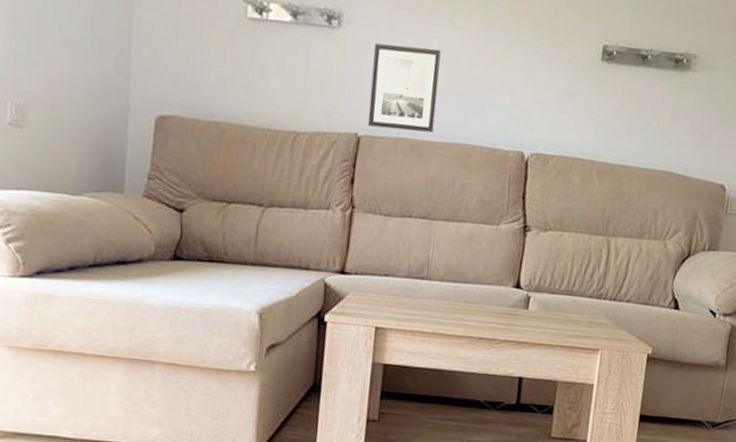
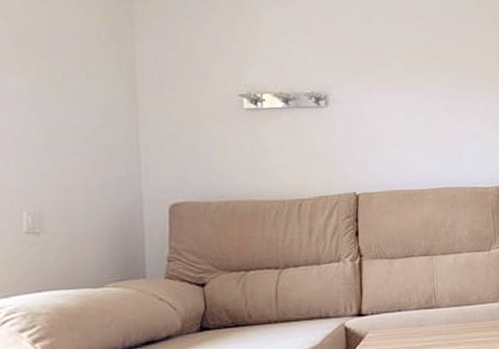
wall art: present [368,43,441,133] -> none [360,113,421,185]

